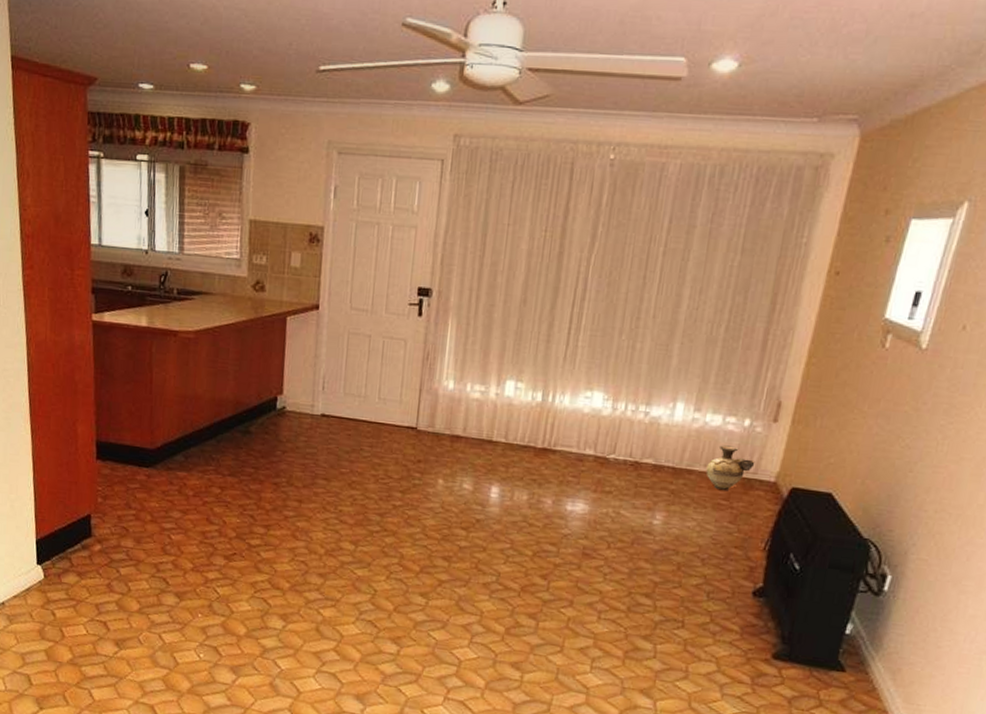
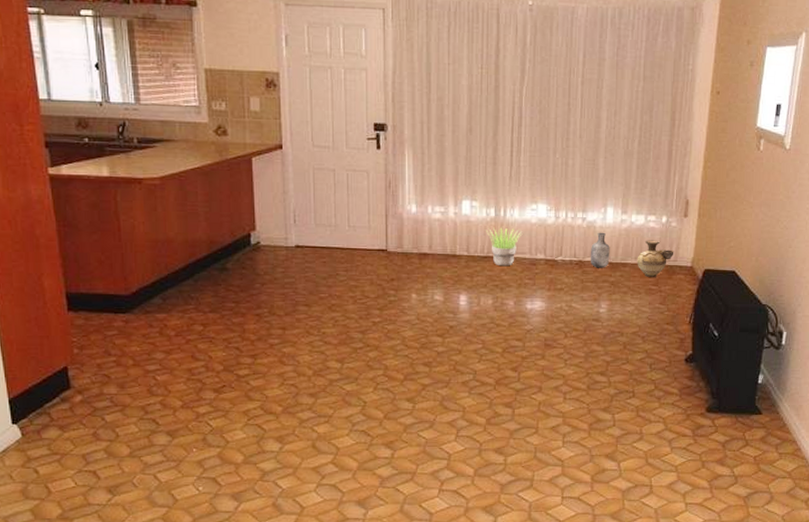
potted plant: none [529,413,572,460] -> present [486,227,523,267]
vase: none [648,430,675,473] -> present [590,232,610,268]

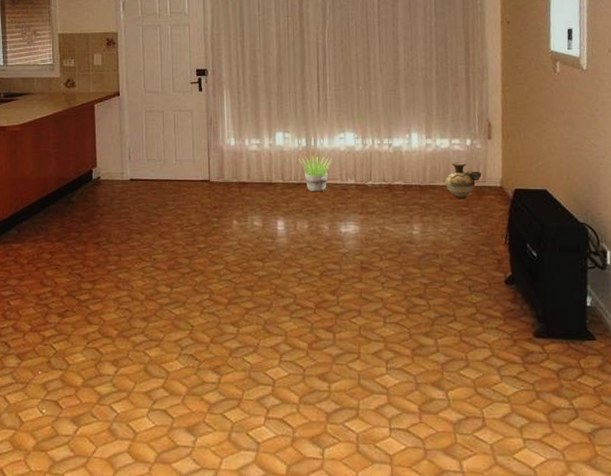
vase: present [590,232,610,268] -> none [398,156,418,191]

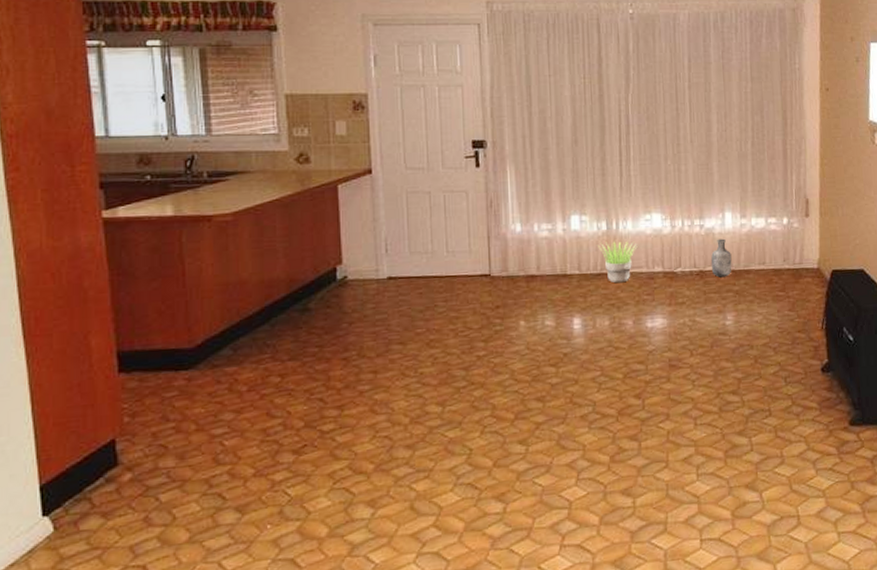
vase: none [398,156,418,191] -> present [711,238,732,278]
ceramic jug: present [445,162,482,199] -> none [760,243,799,284]

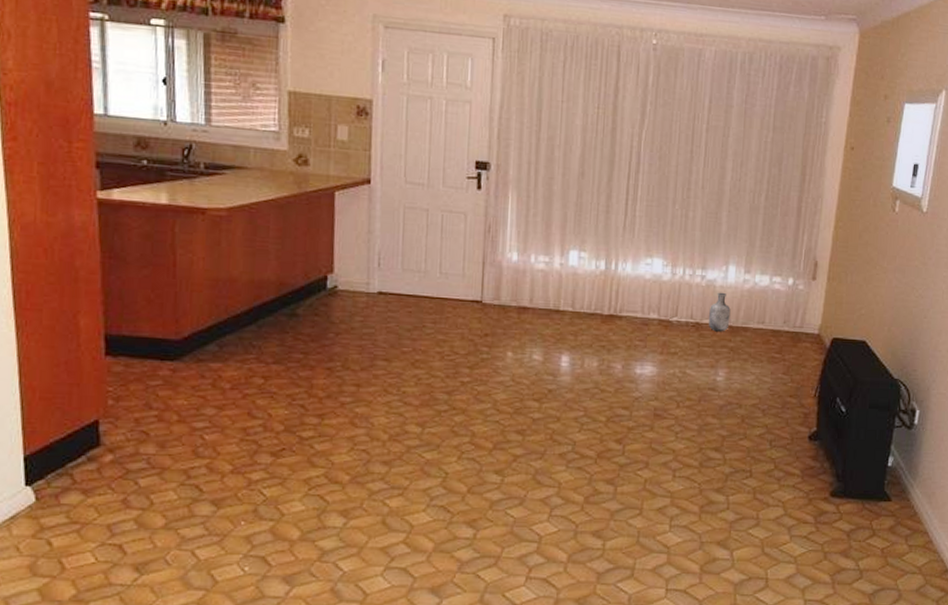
potted plant: present [598,241,638,283] -> none [594,281,635,326]

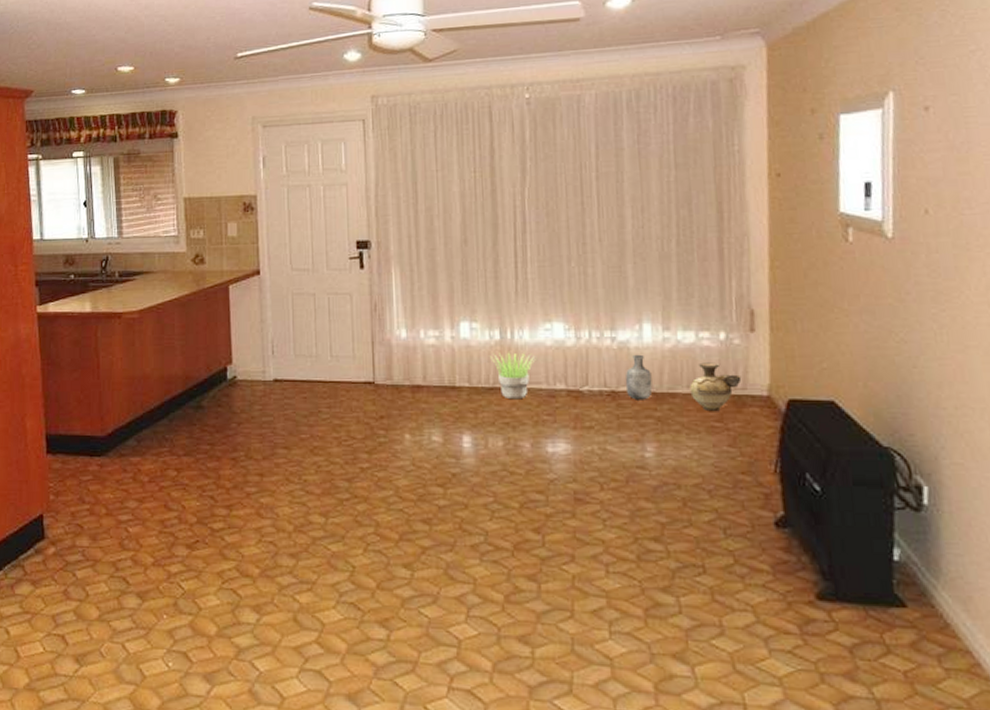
potted plant: none [594,281,635,326] -> present [490,352,536,400]
ceramic jug: none [759,303,801,345] -> present [690,362,742,412]

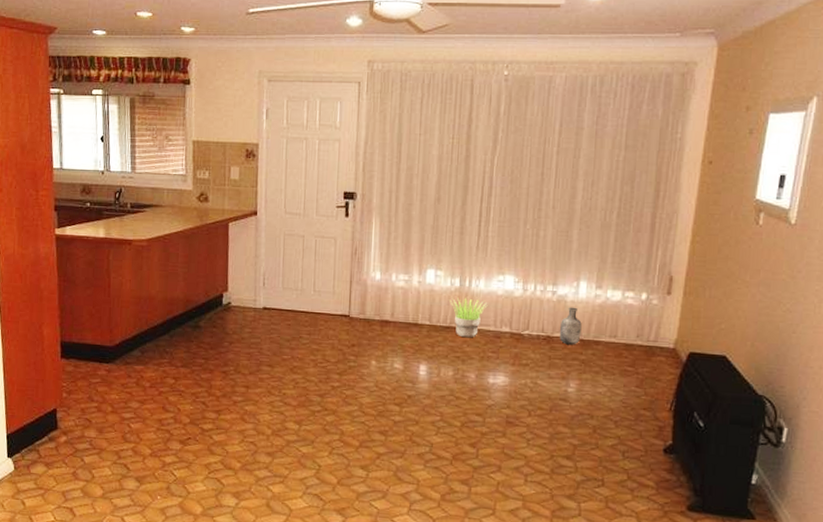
ceramic jug: present [690,362,742,412] -> none [611,317,655,359]

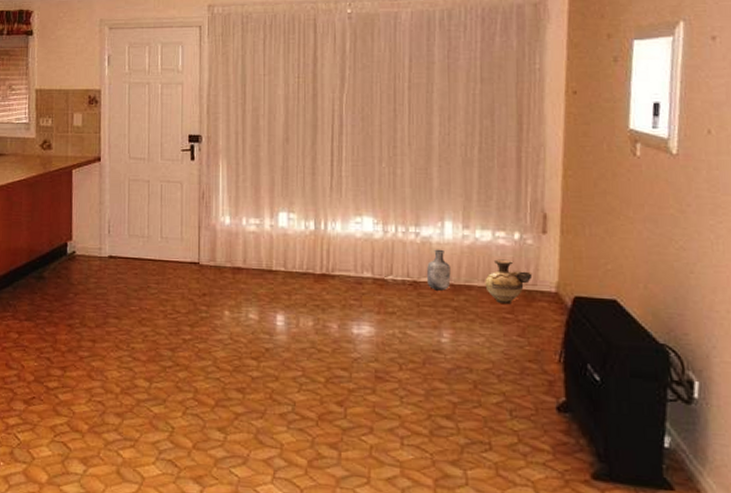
potted plant: present [450,297,488,338] -> none [305,241,346,285]
ceramic jug: none [611,317,655,359] -> present [485,259,533,305]

